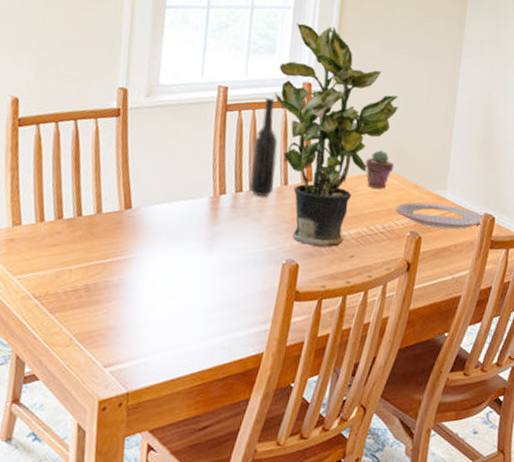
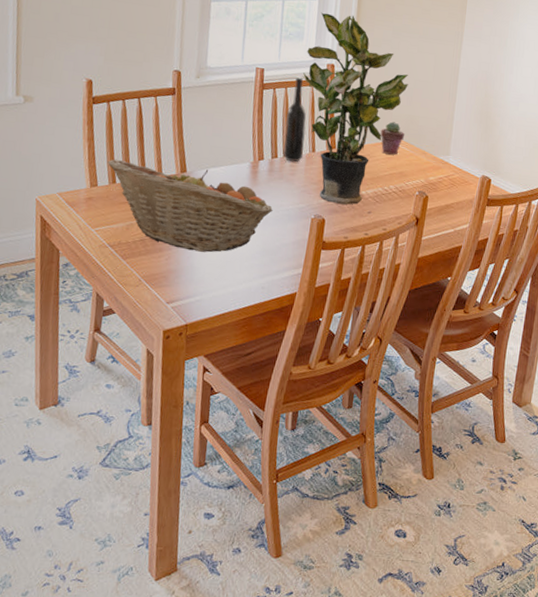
fruit basket: none [34,192,237,305] -> present [107,159,274,253]
plate: present [395,202,483,230] -> none [406,166,481,190]

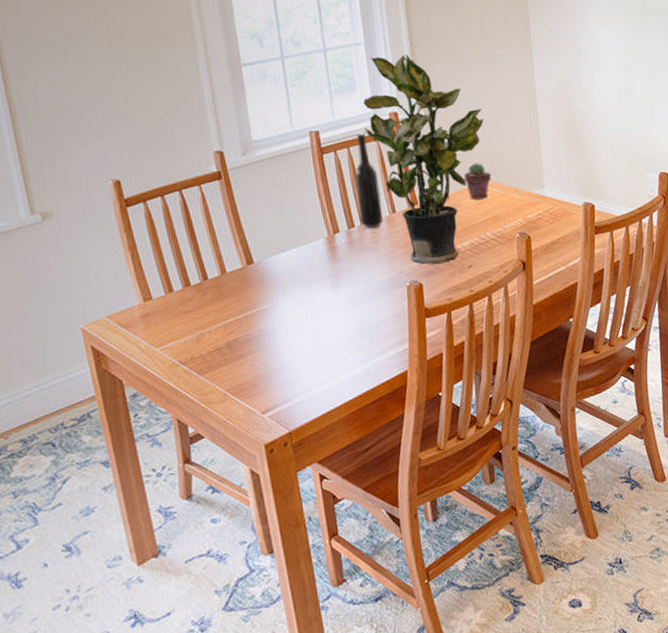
fruit basket: present [107,159,274,253] -> none [158,255,363,350]

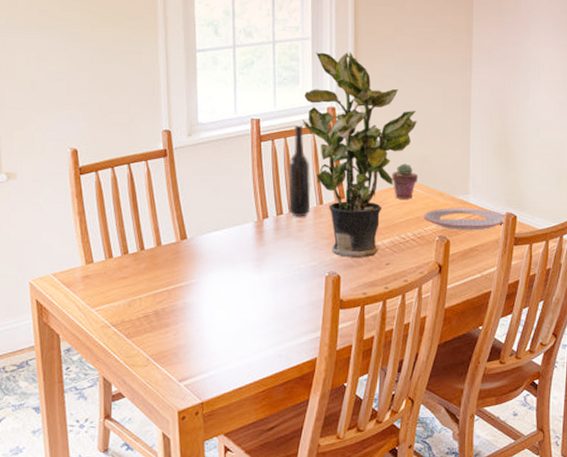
plate: none [501,201,584,225] -> present [423,208,505,231]

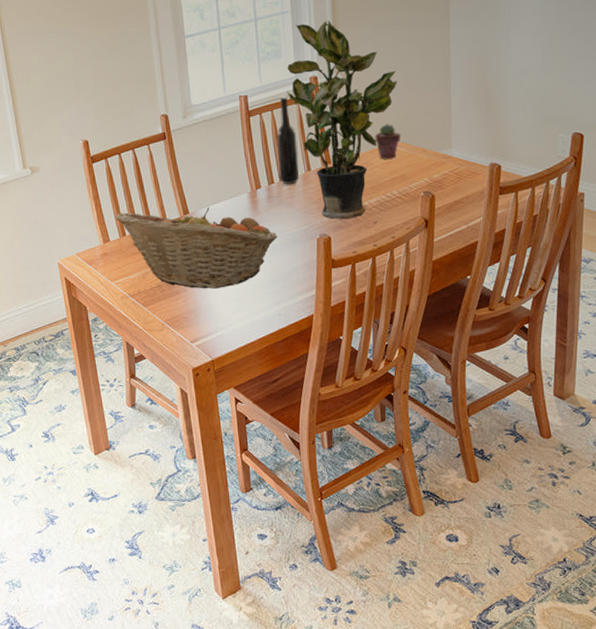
fruit basket: none [101,231,284,323] -> present [114,207,279,289]
plate: present [423,208,505,231] -> none [407,161,490,185]

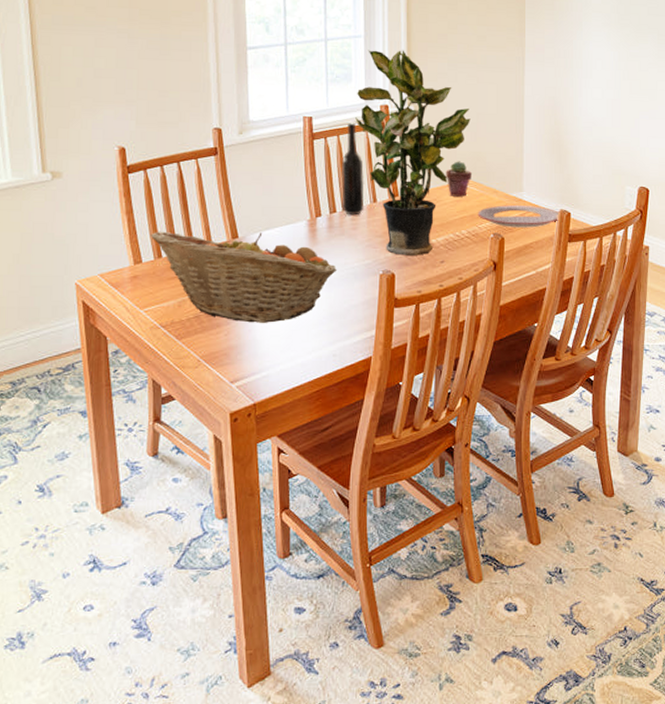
plate: none [407,161,490,185] -> present [478,205,559,228]

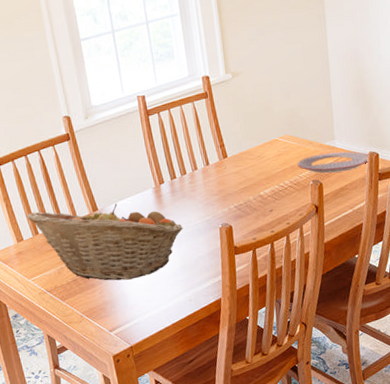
bottle: present [341,122,365,216] -> none [175,95,200,179]
potted plant: present [355,50,471,257] -> none [180,22,283,210]
potted succulent: present [445,161,473,197] -> none [265,119,289,152]

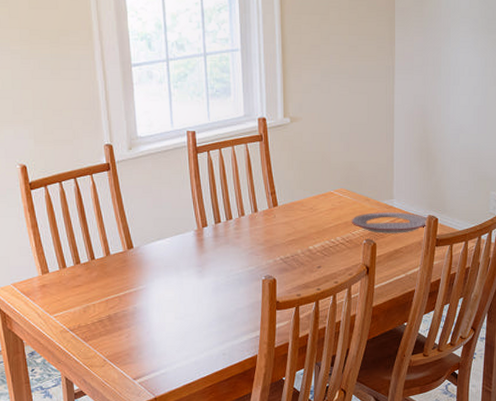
fruit basket: present [26,203,184,281] -> none [54,243,224,326]

